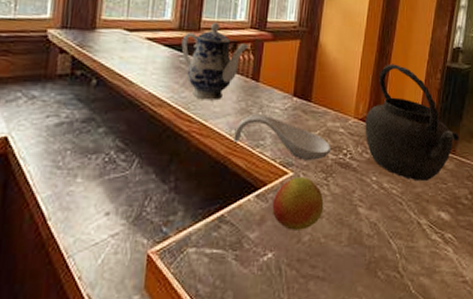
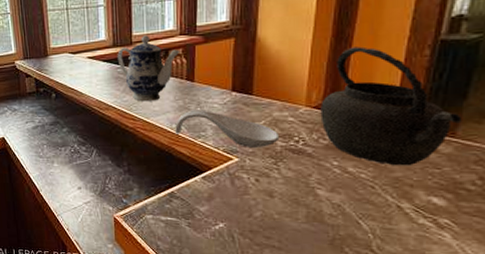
fruit: present [272,177,324,230] -> none [219,162,275,207]

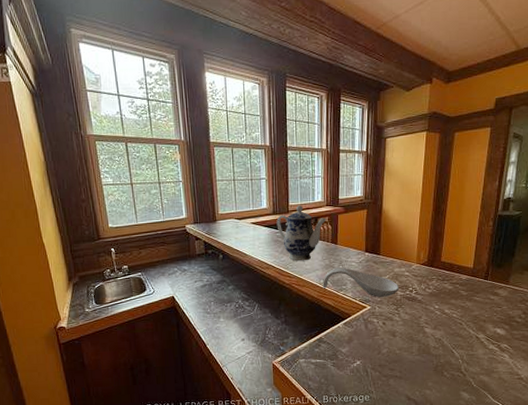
kettle: present [320,46,463,165] -> none [426,218,512,306]

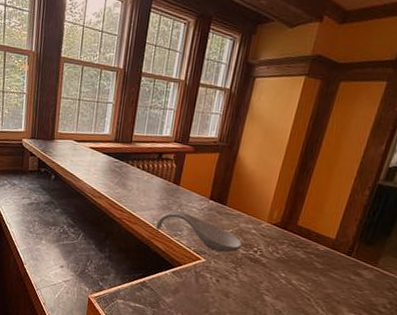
teapot: present [276,205,327,261] -> none [116,137,172,197]

